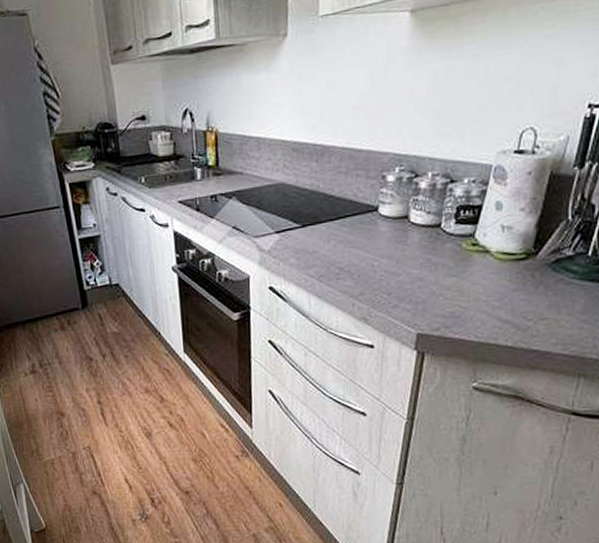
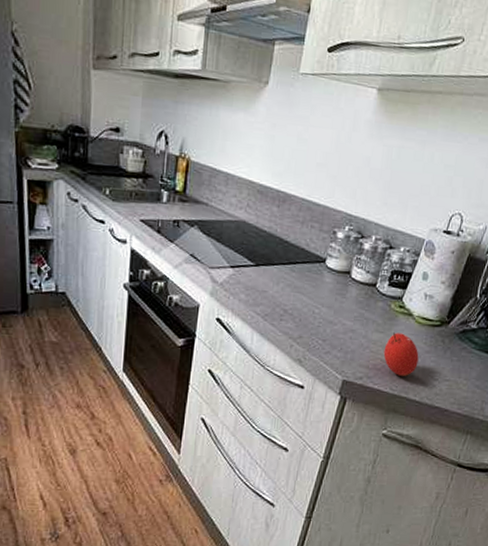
fruit: none [461,273,505,321] -> present [383,332,419,376]

